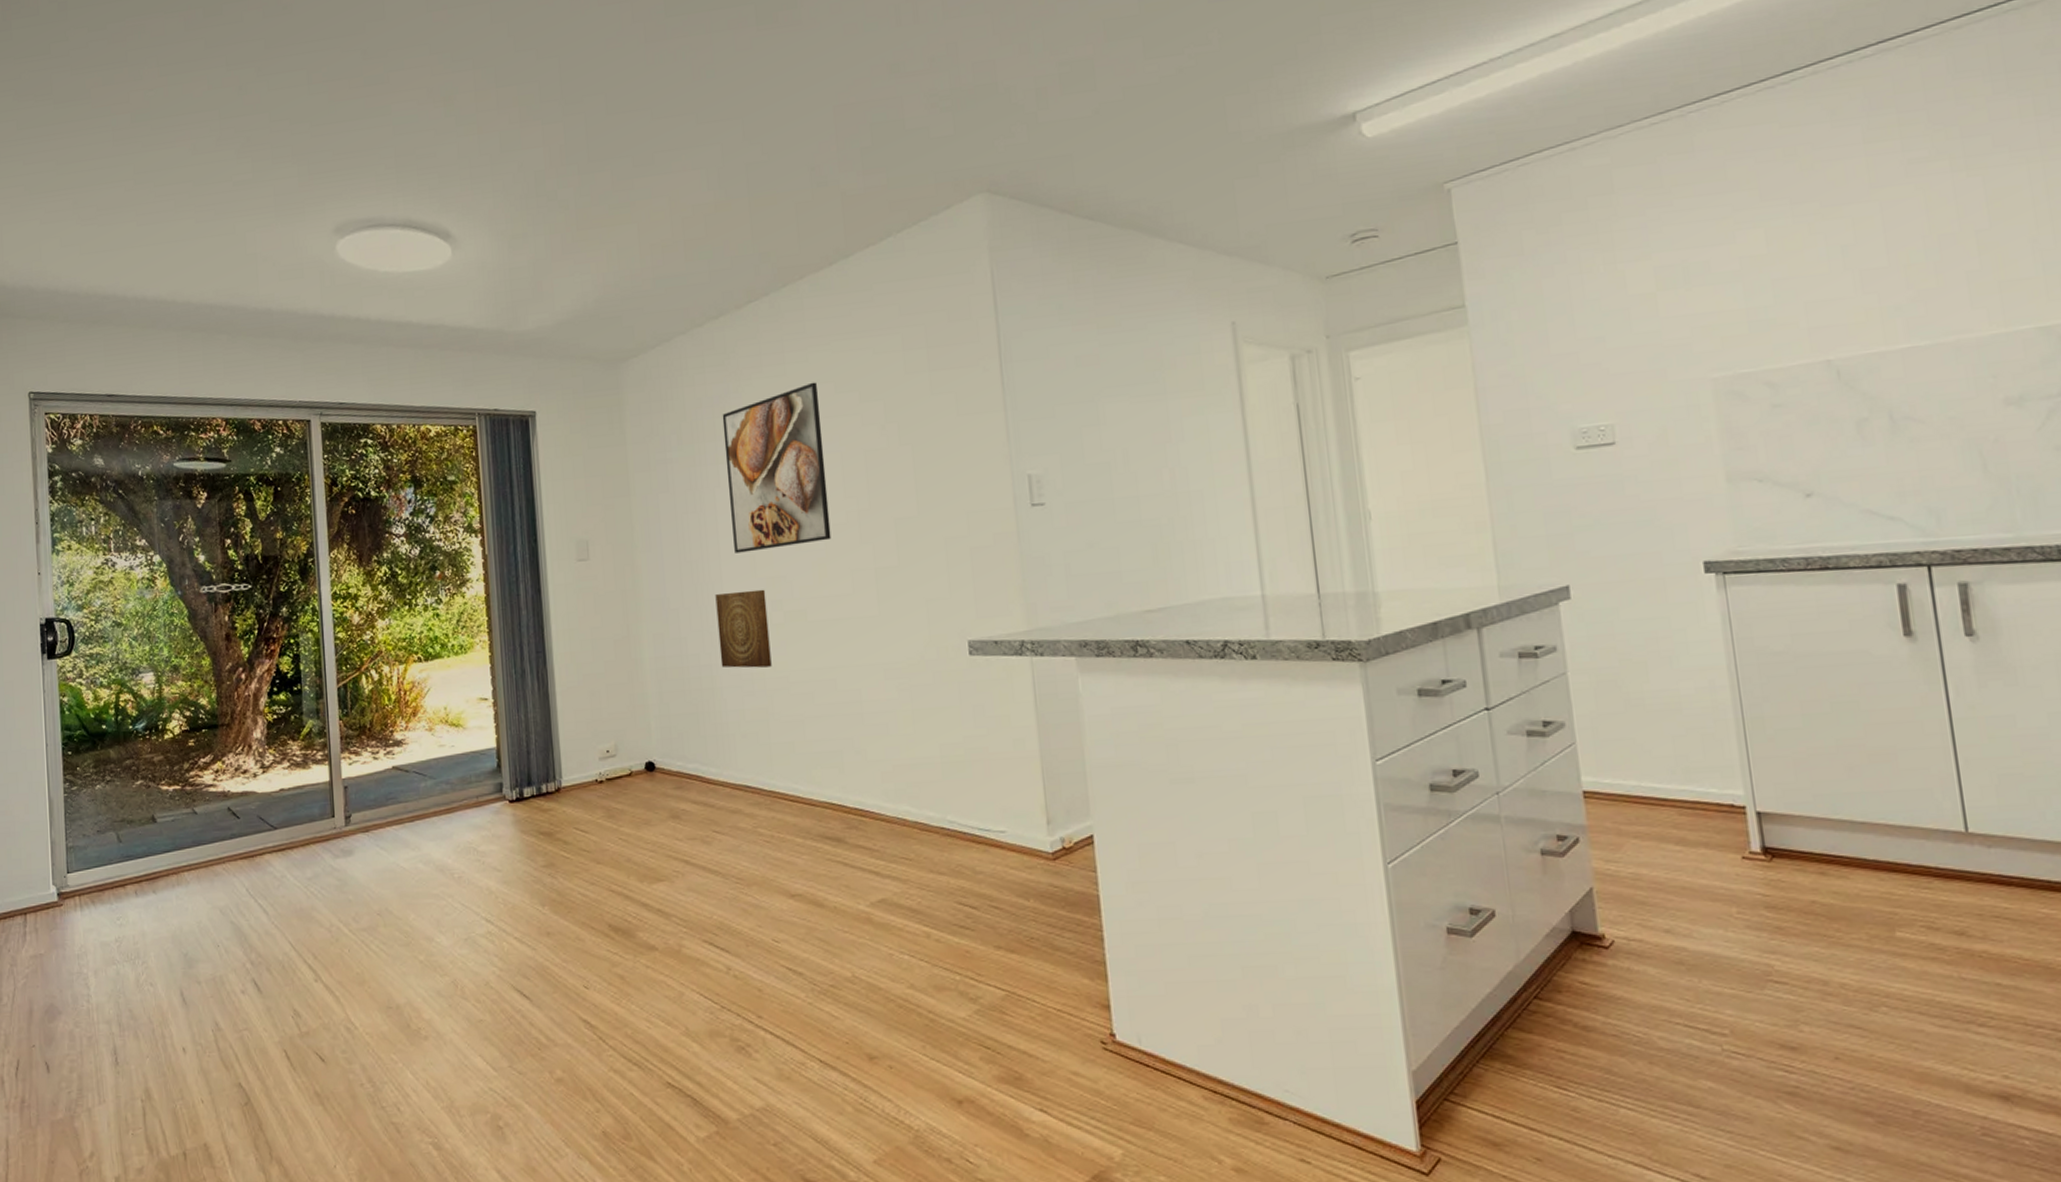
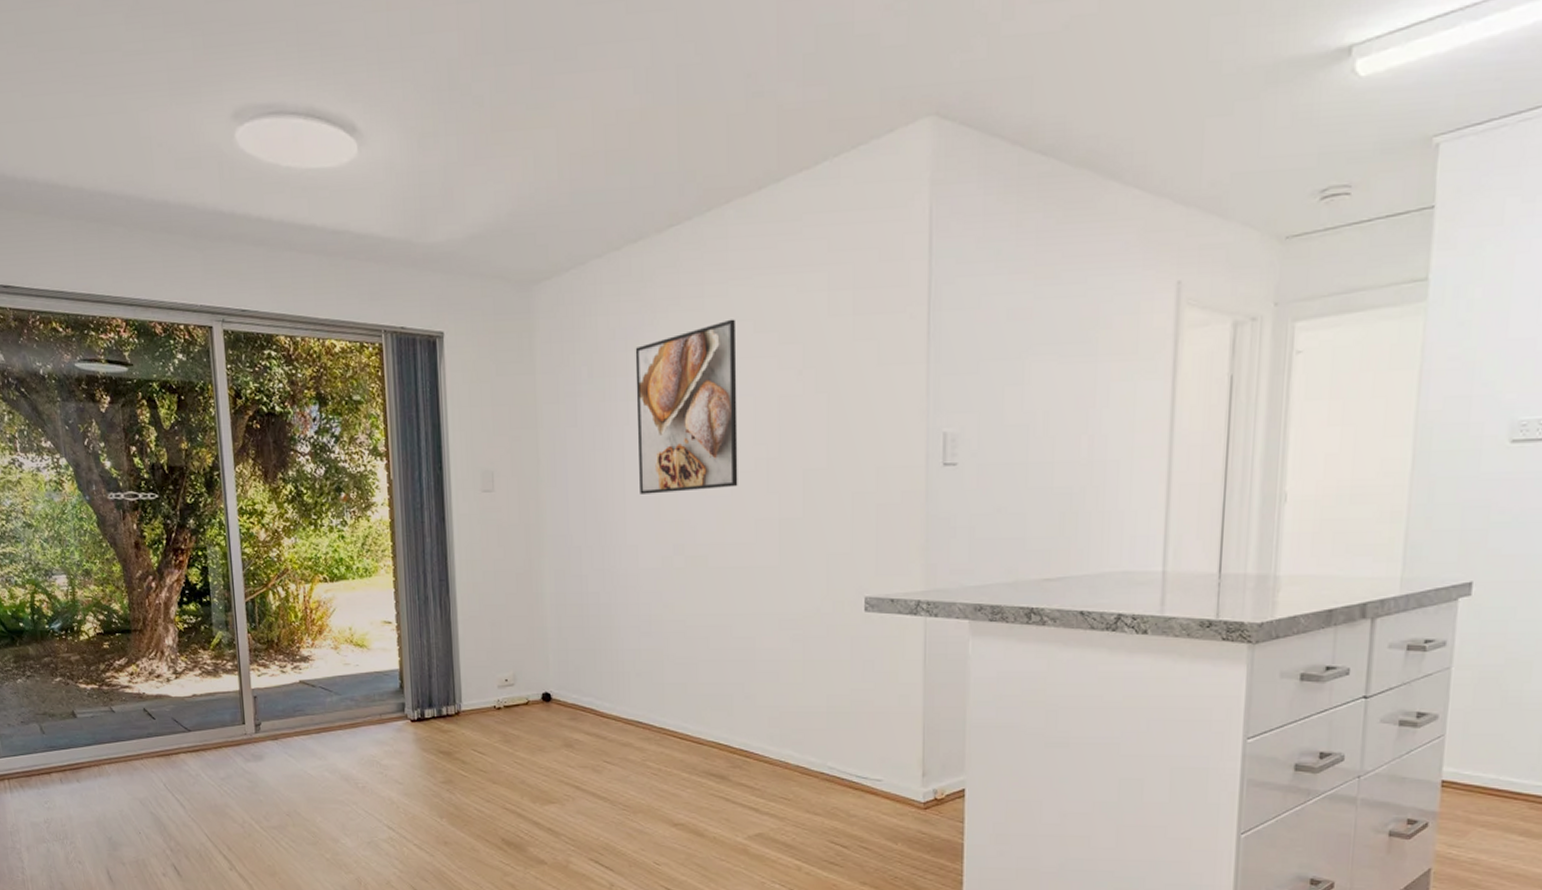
wall art: present [715,589,772,668] -> none [618,532,670,610]

